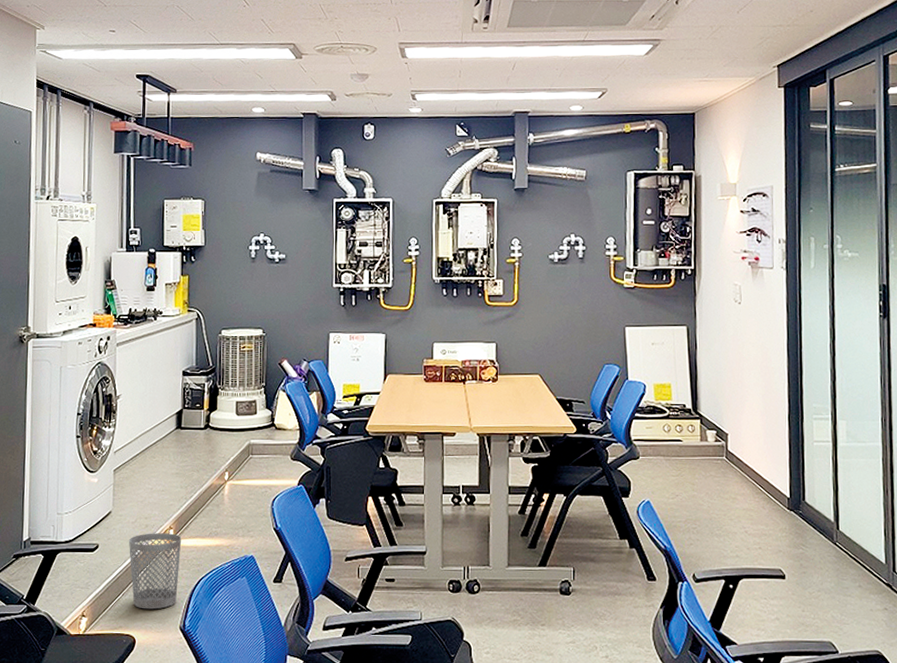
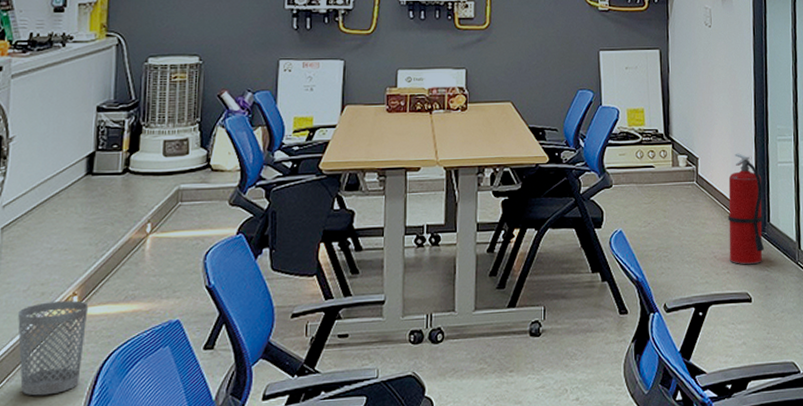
fire extinguisher: none [759,430,800,542] -> present [728,153,765,265]

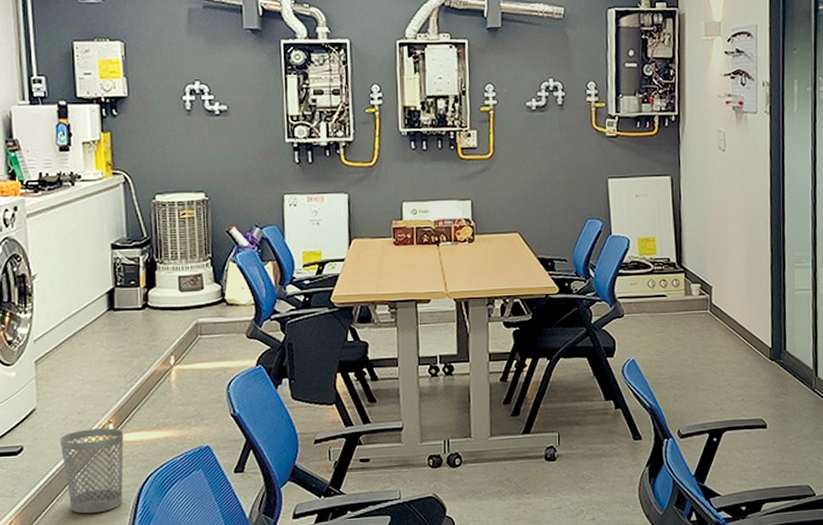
fire extinguisher: present [728,153,765,265] -> none [742,281,781,392]

